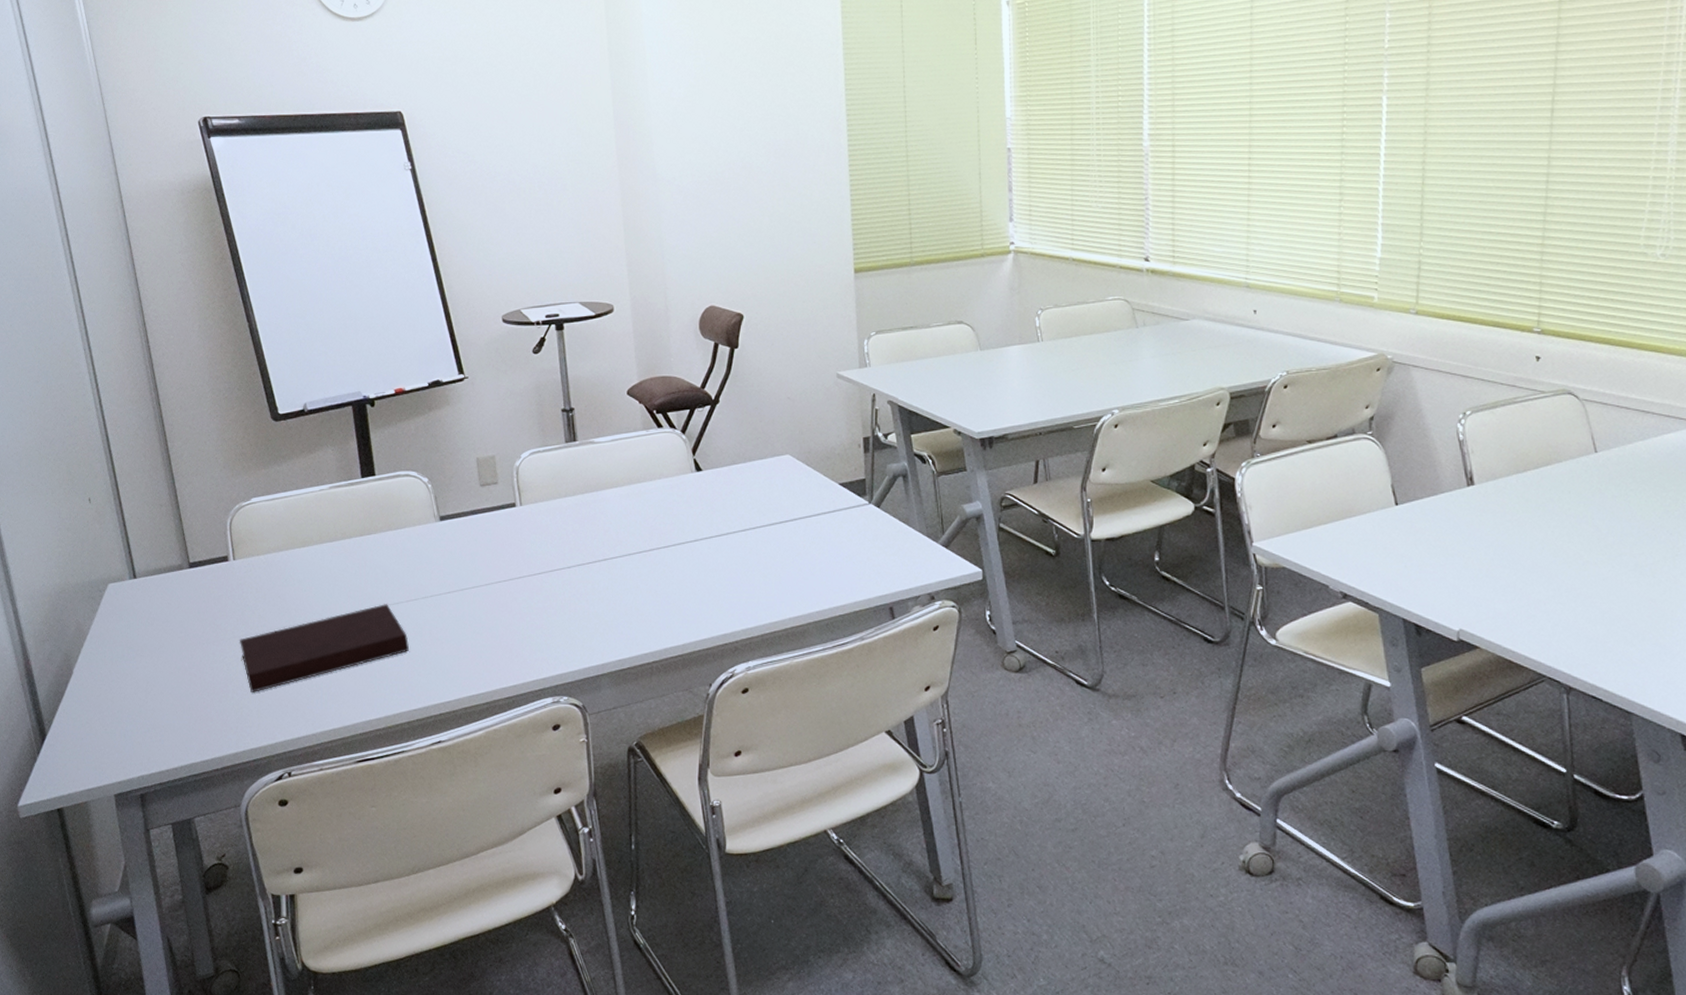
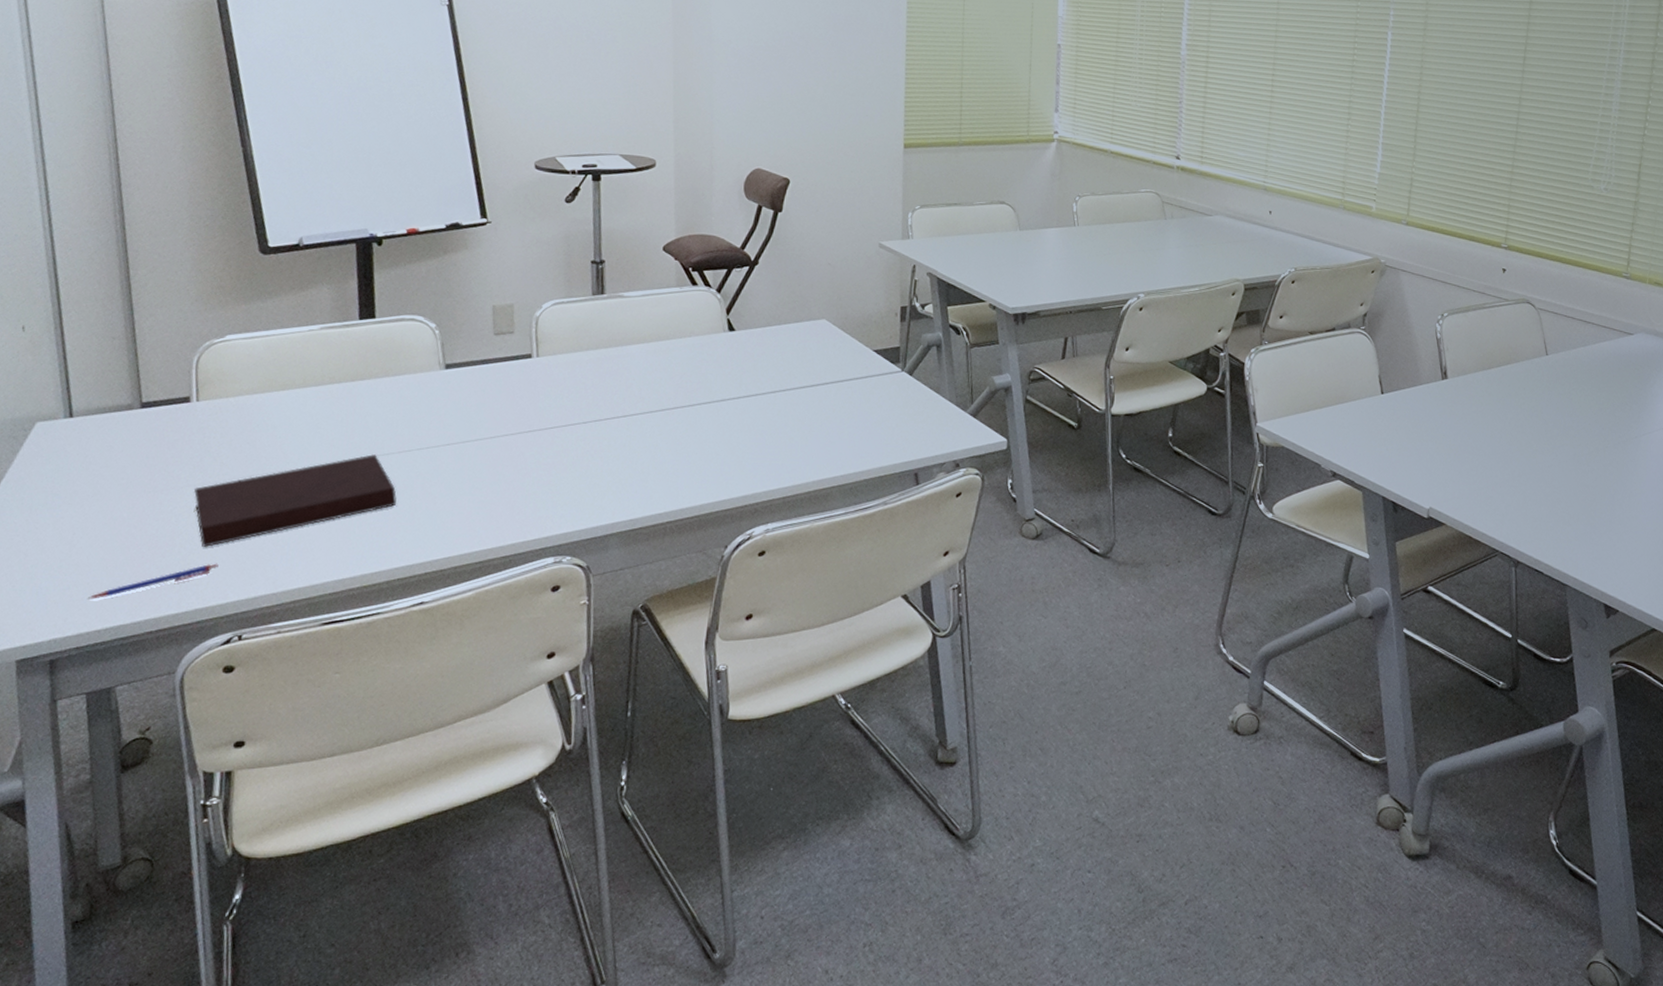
pen: none [164,707,266,741] -> present [87,563,219,600]

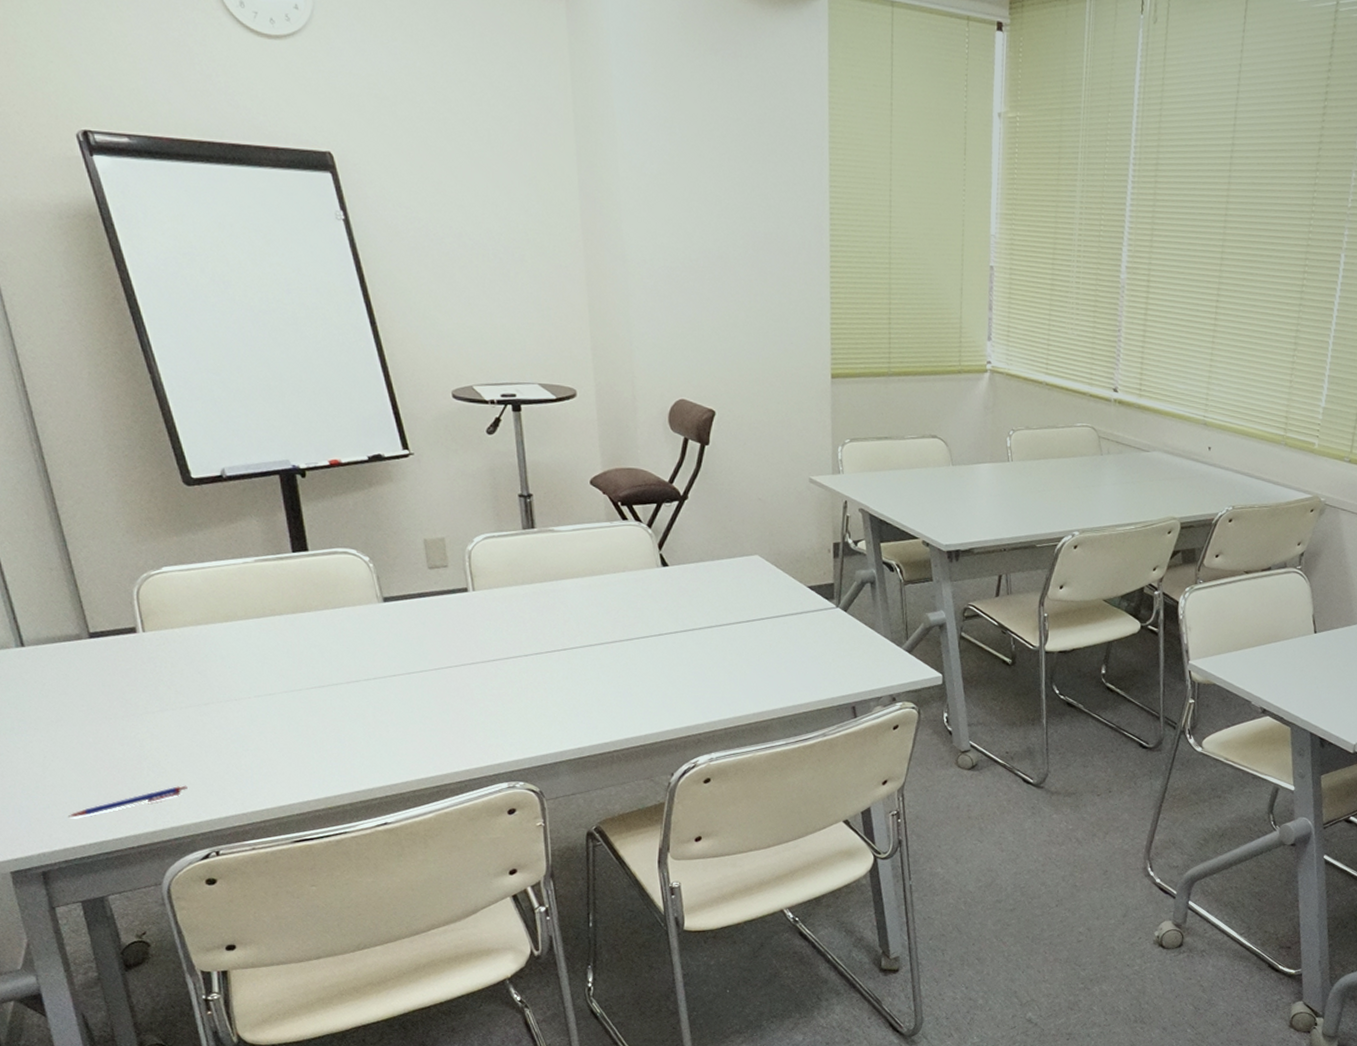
notebook: present [193,454,397,547] -> none [153,684,350,770]

